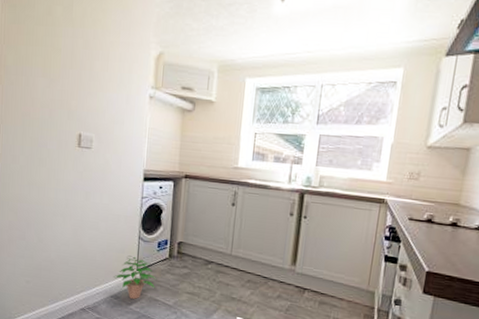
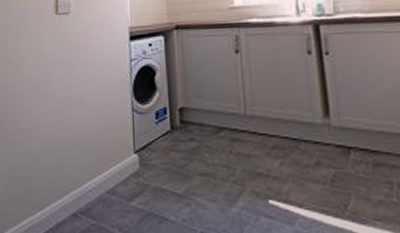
potted plant: present [114,255,157,299] -> none [108,134,160,192]

